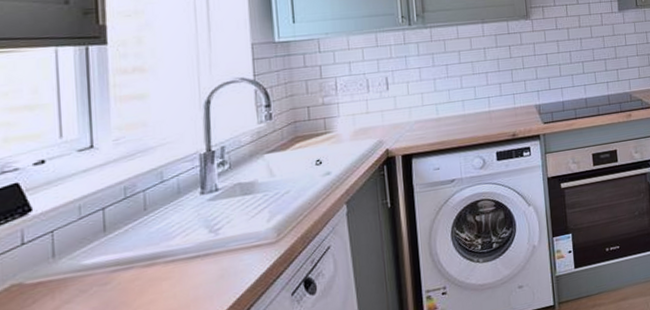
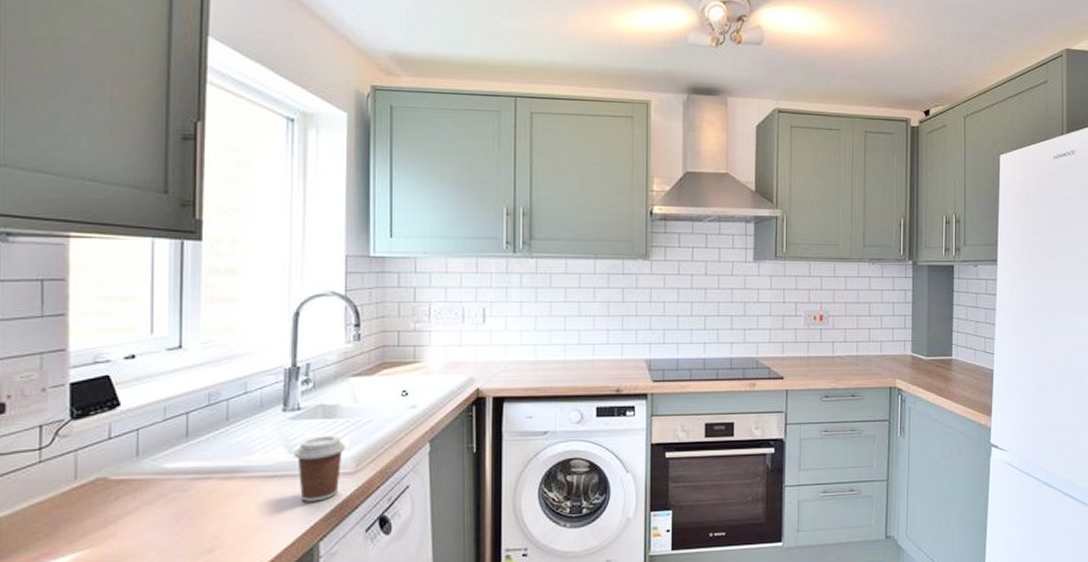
coffee cup: none [215,210,266,276] -> present [294,435,346,502]

